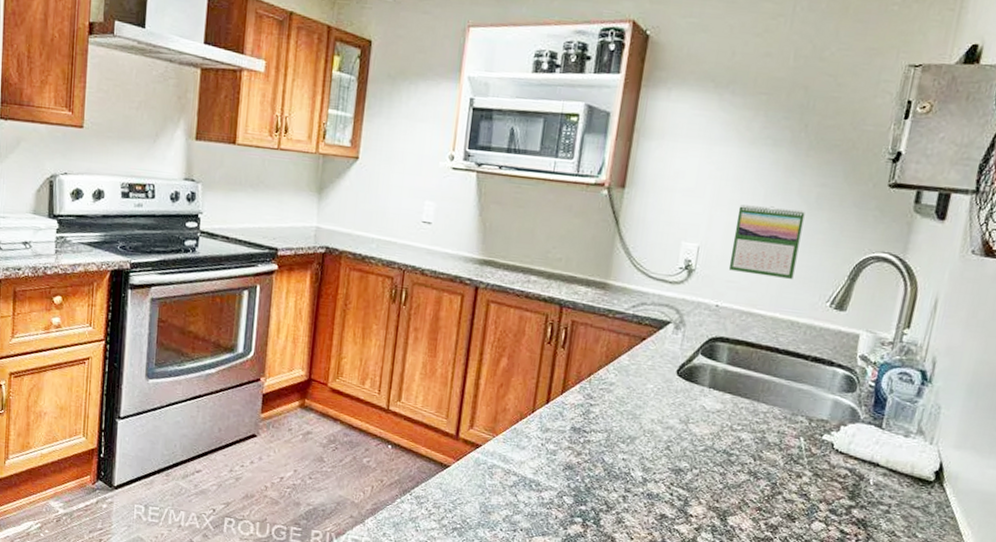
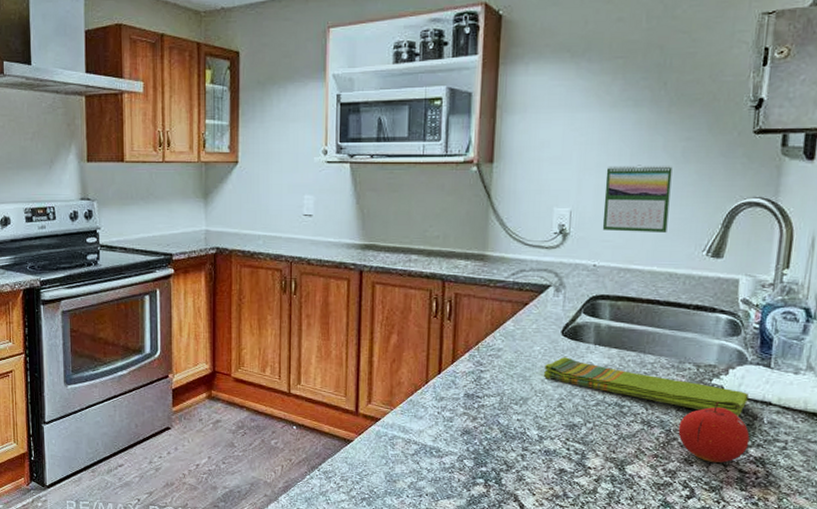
dish towel: none [654,398,857,475] -> present [544,357,748,416]
fruit: none [783,458,855,522] -> present [678,401,750,463]

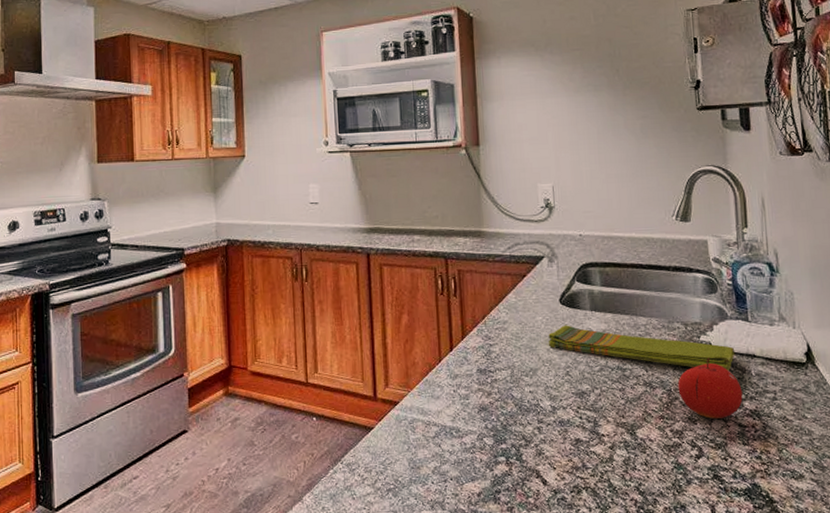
calendar: present [602,165,673,232] -> none [579,141,639,203]

